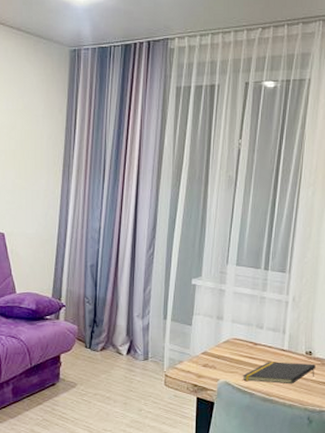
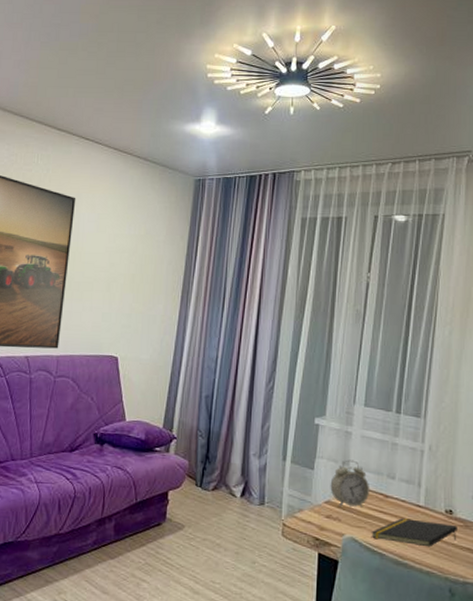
alarm clock: none [206,314,242,355] -> present [330,459,370,507]

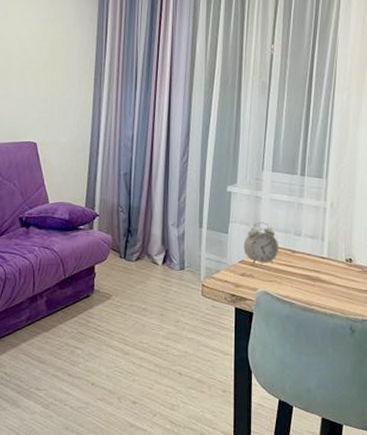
notepad: present [371,518,457,548] -> none [281,269,356,293]

